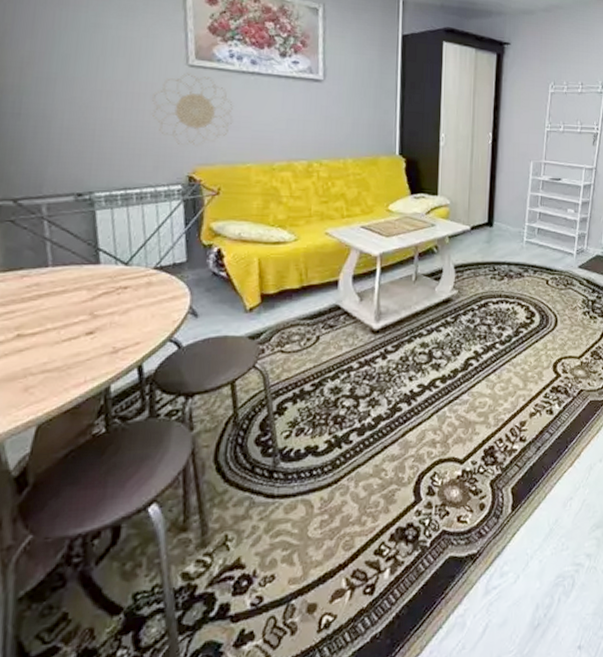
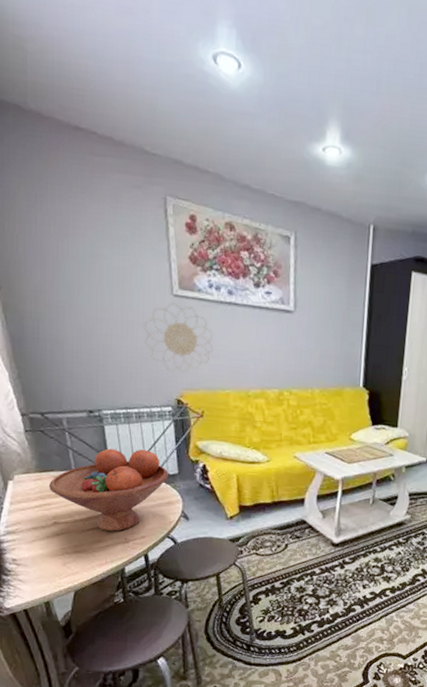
fruit bowl: none [13,236,174,340] -> present [48,448,168,532]

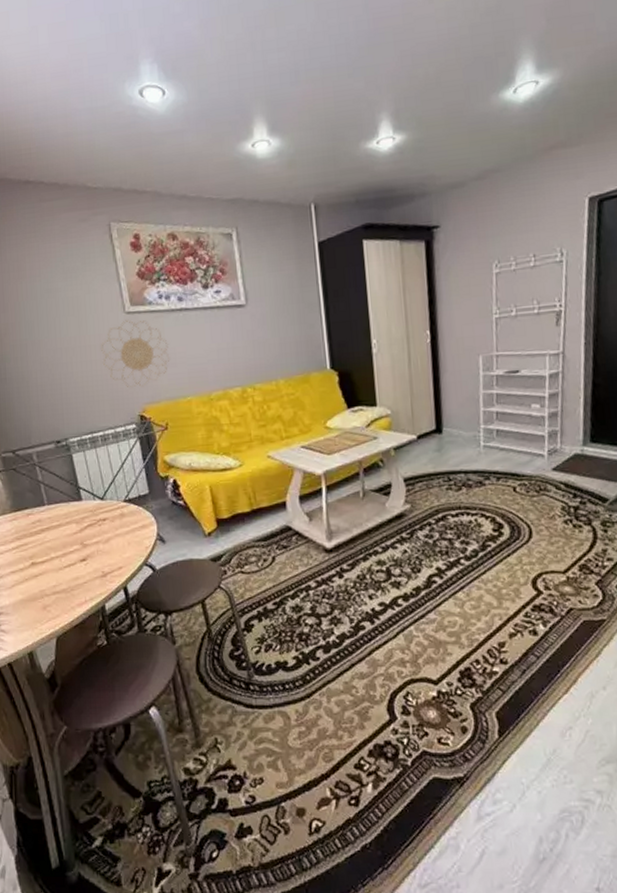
fruit bowl: present [48,448,168,532] -> none [23,473,139,566]

